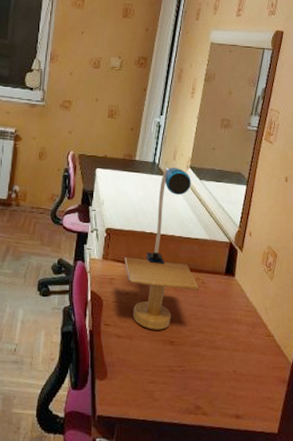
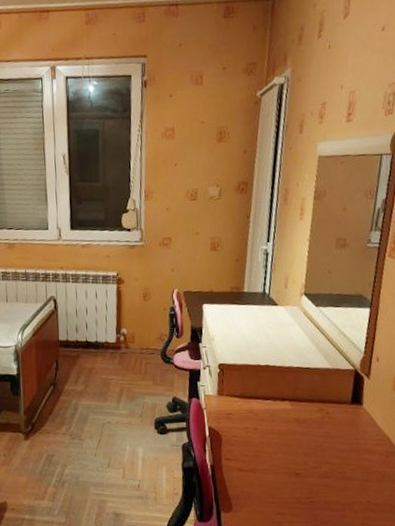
desk lamp: present [124,166,199,330] -> none [240,295,323,463]

